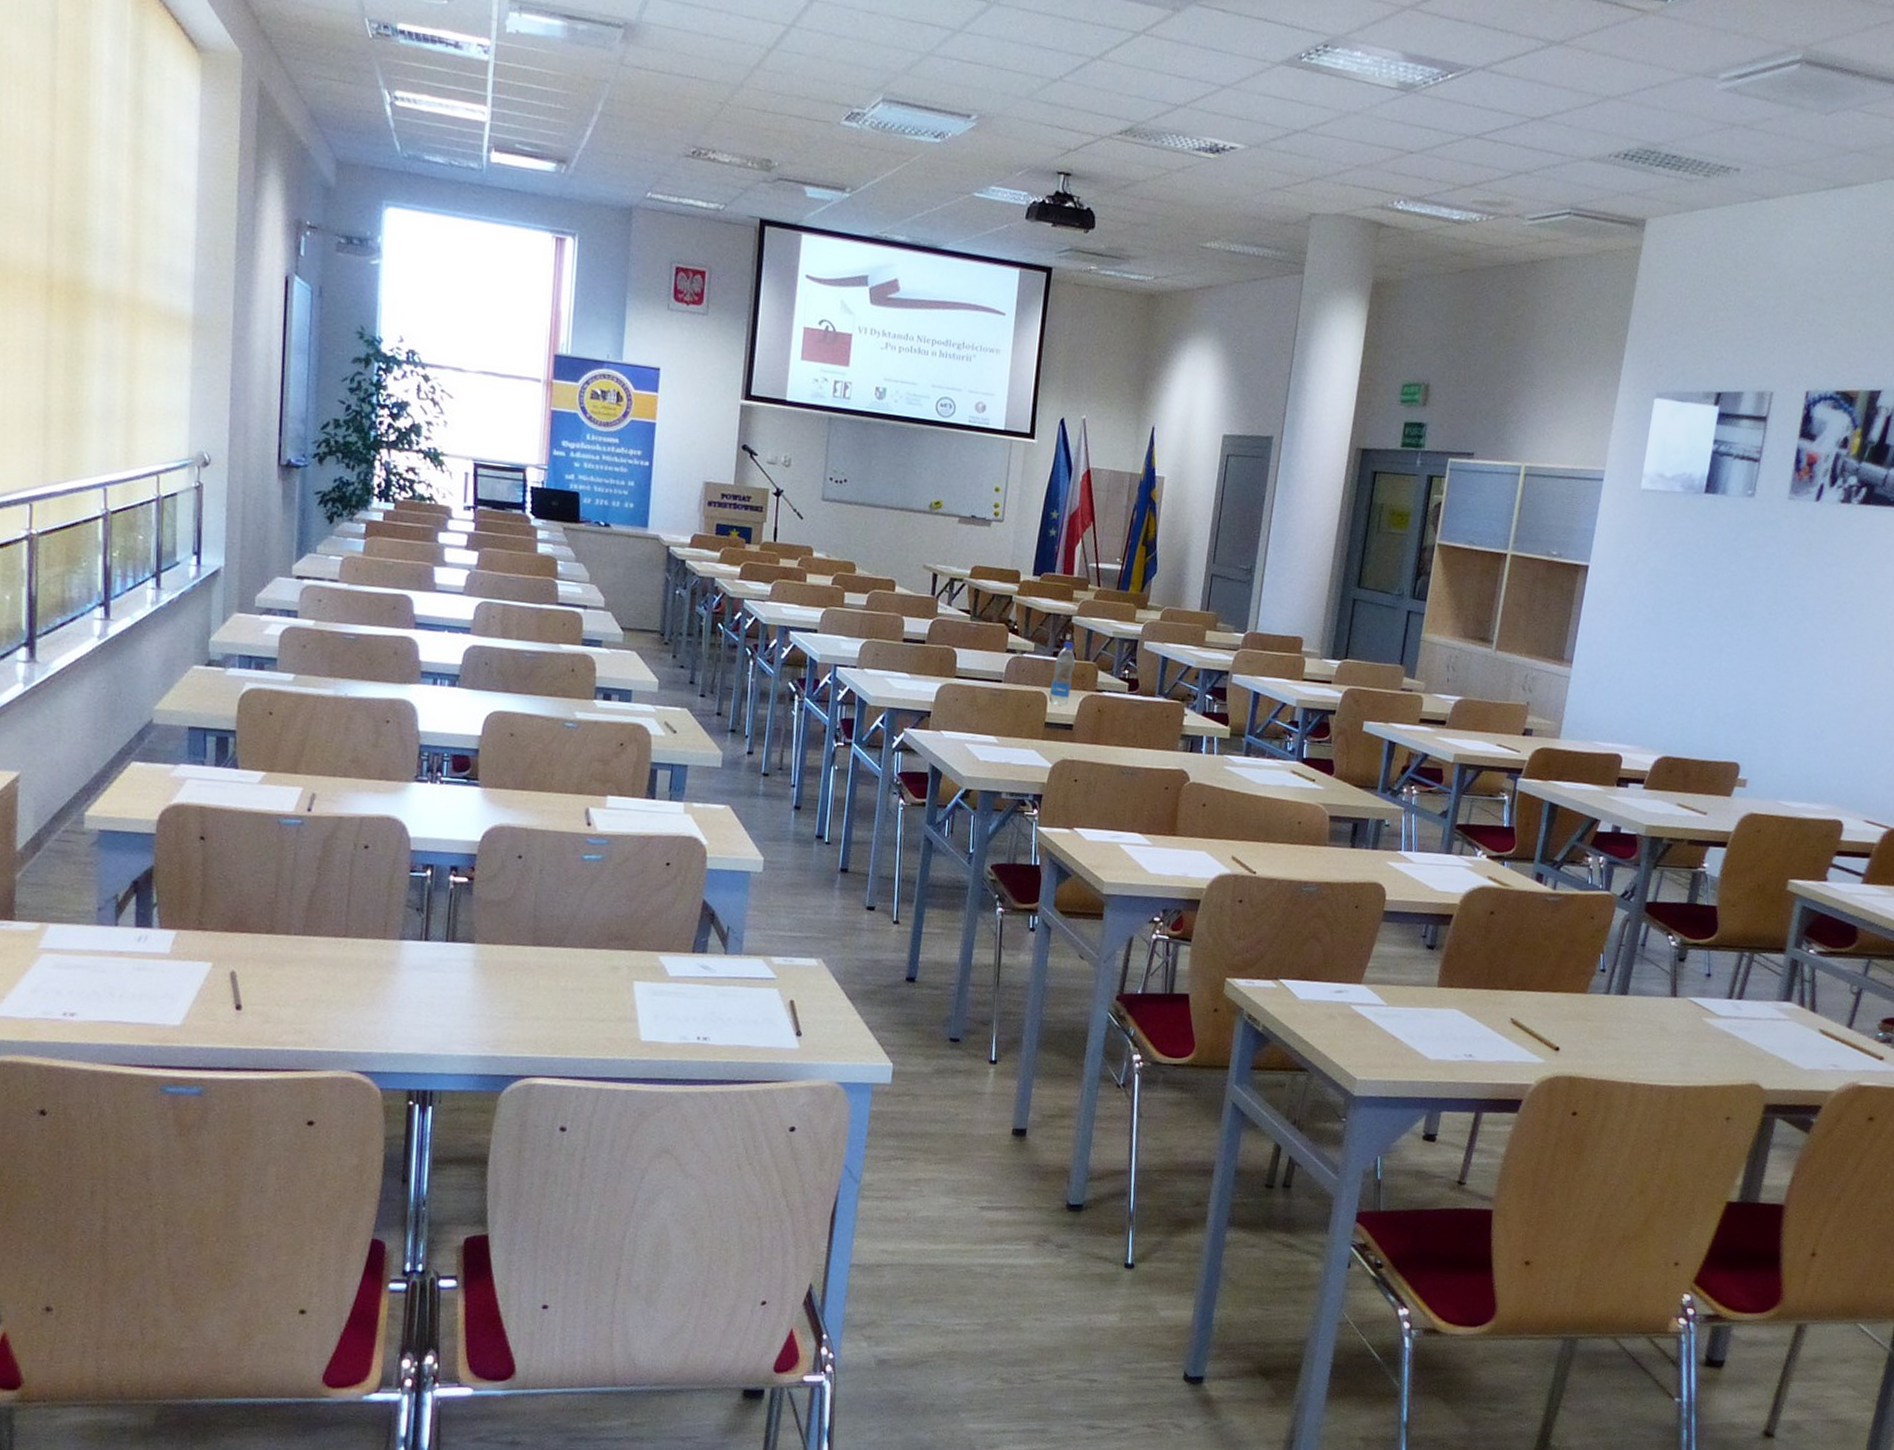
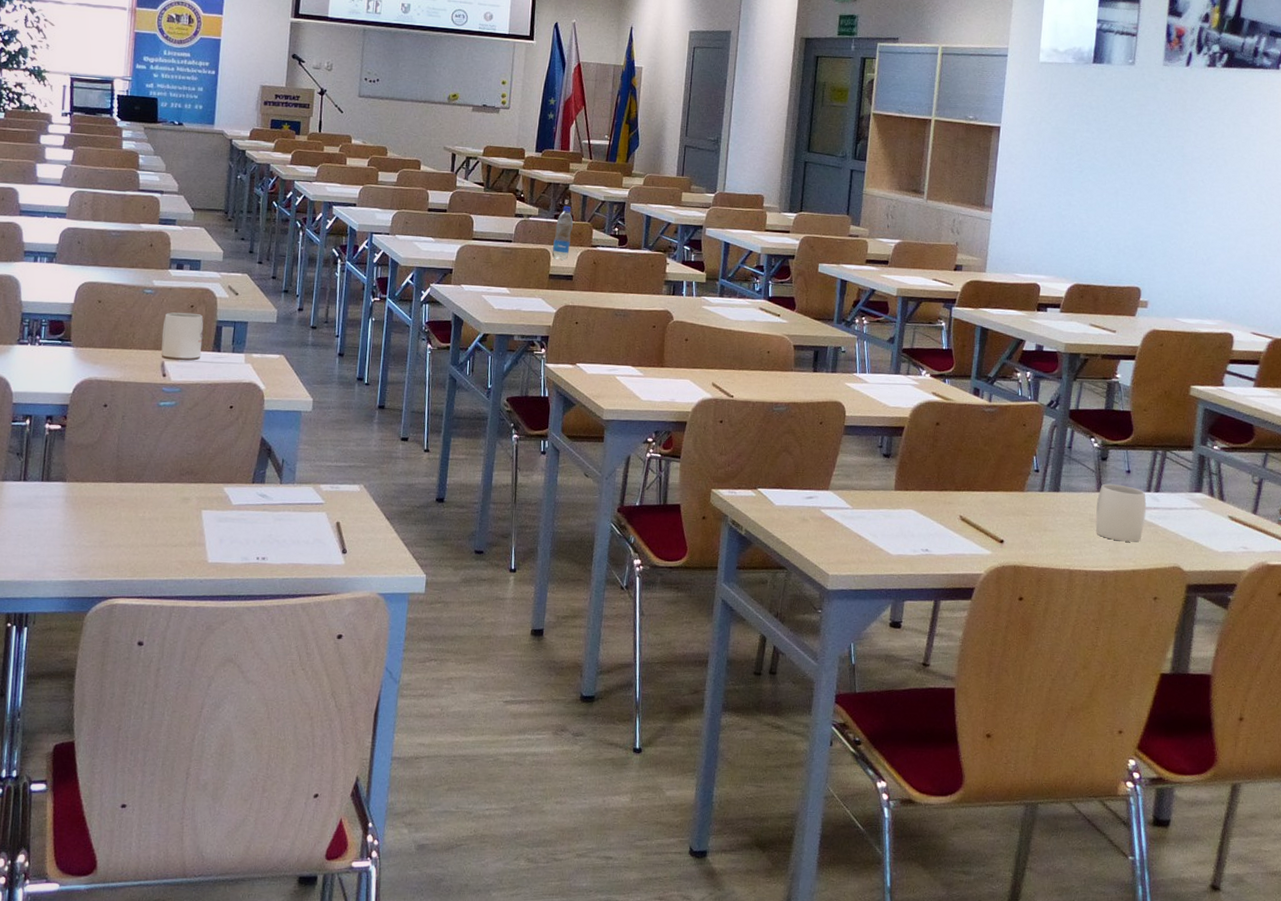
mug: none [585,750,636,809] -> present [161,312,204,362]
mug: none [1666,987,1727,1055] -> present [1095,483,1147,542]

